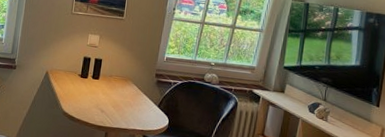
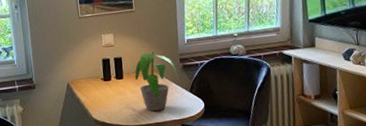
potted plant: none [110,60,151,118] -> present [135,51,178,112]

